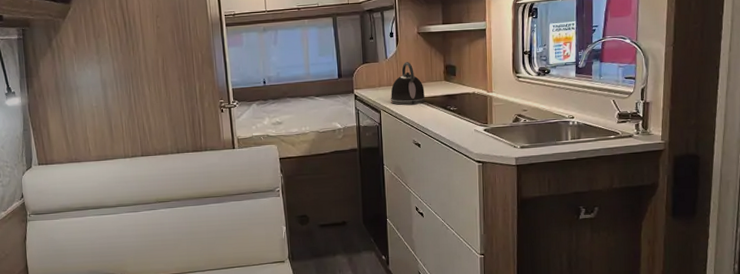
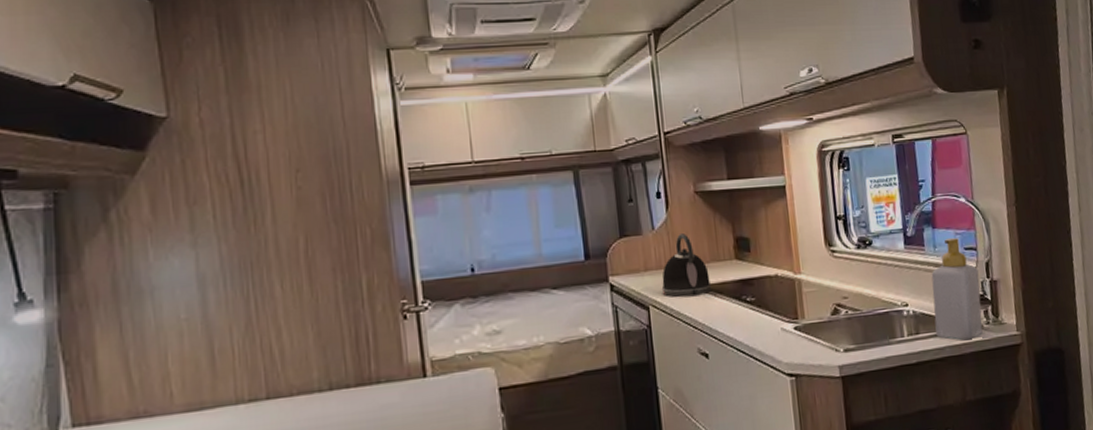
soap bottle: none [594,69,635,145] -> present [931,237,983,340]

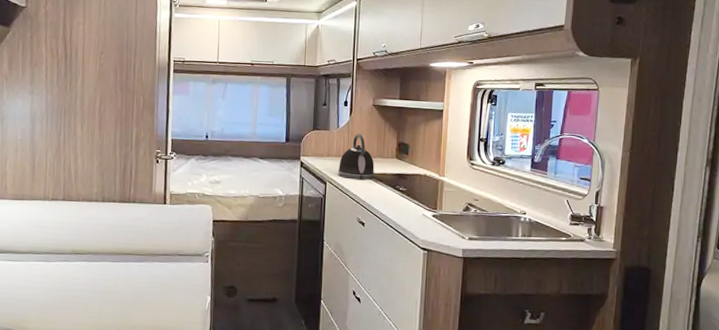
soap bottle: present [931,237,983,340] -> none [545,168,589,249]

